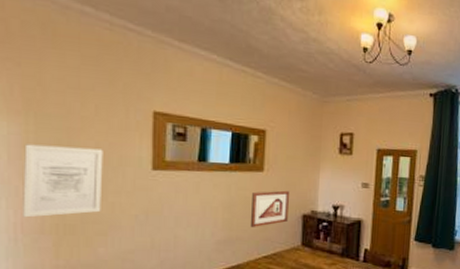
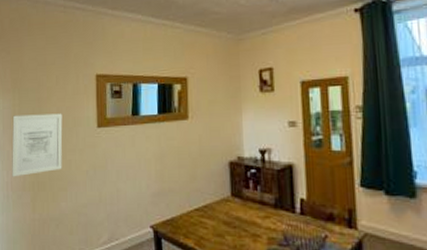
picture frame: present [251,190,289,227] -> none [180,137,215,178]

